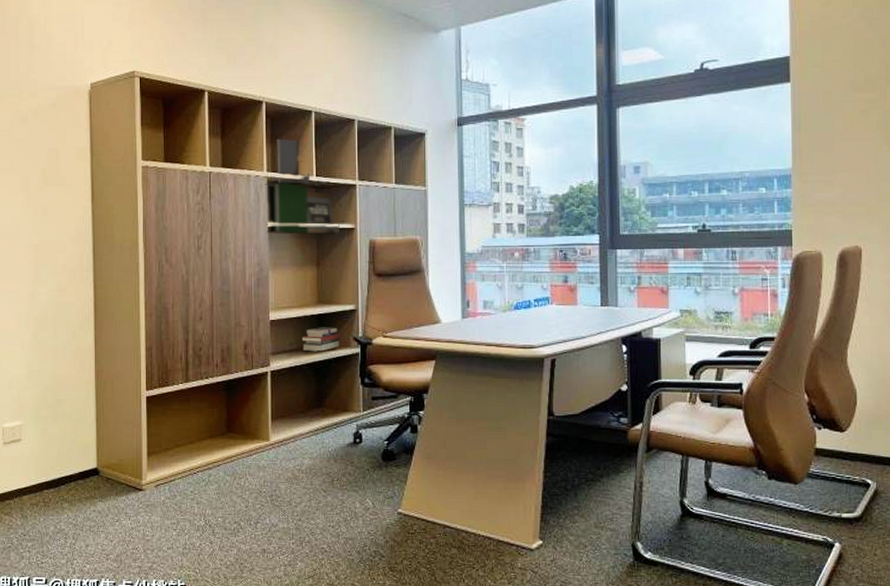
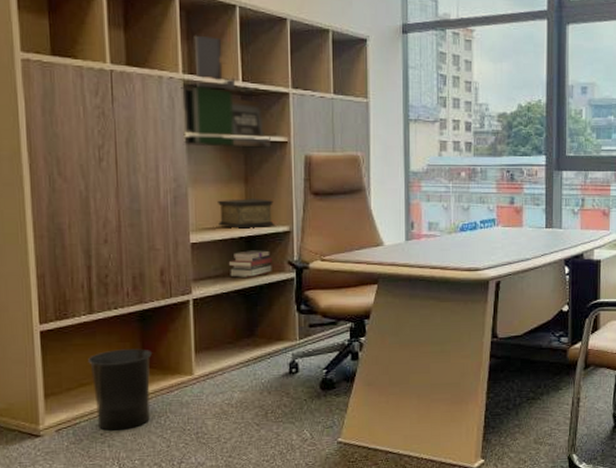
waste bin: none [183,415,235,489] -> present [88,349,152,431]
decorative box: none [292,280,343,307] -> present [216,199,275,229]

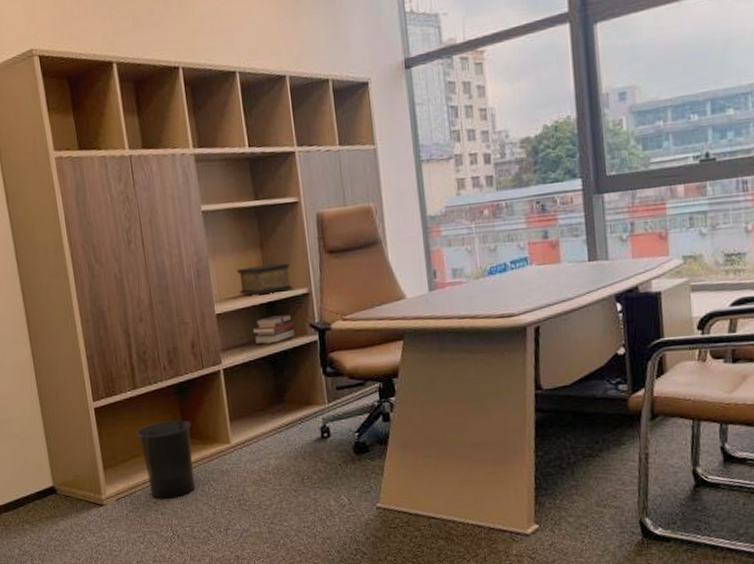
binder: present [181,86,234,147] -> none [192,158,247,219]
book: present [194,35,236,90] -> none [200,106,244,160]
picture frame: present [228,97,272,148] -> none [240,164,283,214]

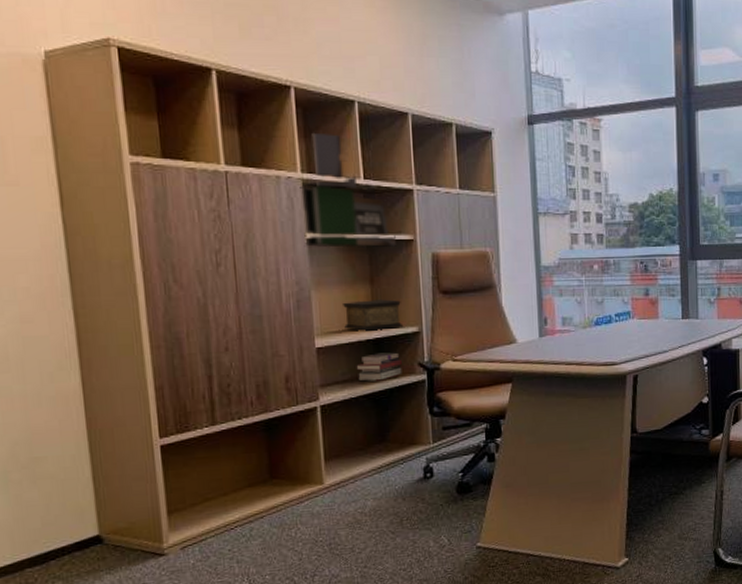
waste bin: present [137,420,195,499] -> none [212,459,280,546]
binder: none [192,158,247,219] -> present [300,185,357,248]
book: none [200,106,244,160] -> present [311,132,358,188]
picture frame: none [240,164,283,214] -> present [351,195,398,247]

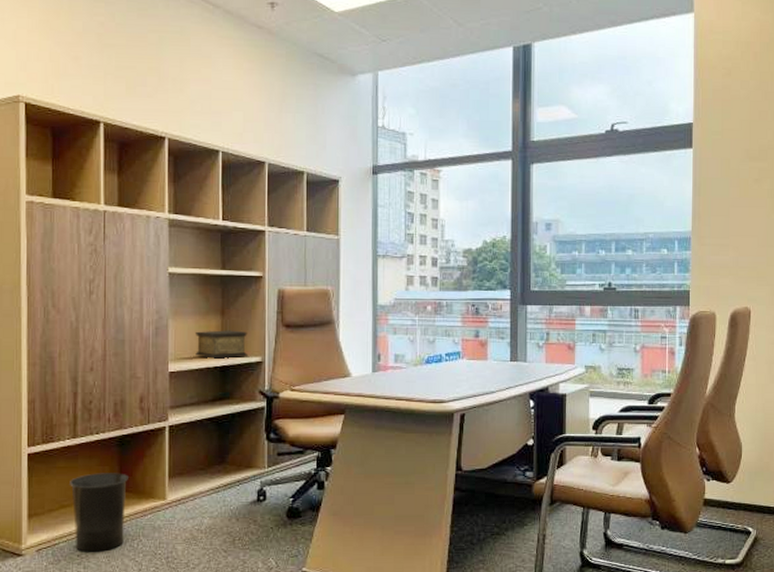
waste bin: none [212,459,280,546] -> present [70,473,128,552]
binder: present [300,185,357,248] -> none [165,225,214,282]
book: present [311,132,358,188] -> none [180,178,217,228]
picture frame: present [351,195,398,247] -> none [207,235,248,282]
books: present [356,352,403,382] -> none [203,380,245,406]

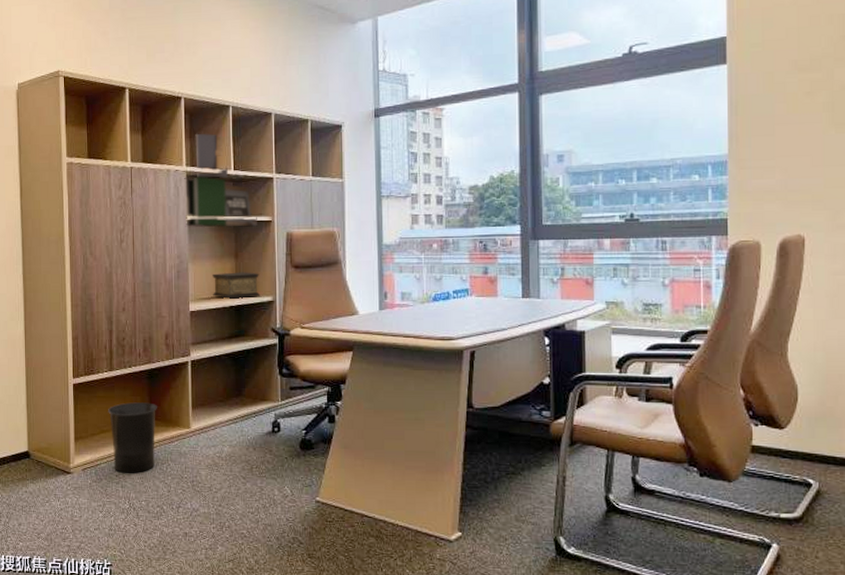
binder: none [165,225,214,282] -> present [184,176,227,228]
book: none [180,178,217,228] -> present [195,133,229,178]
picture frame: none [207,235,248,282] -> present [221,184,258,227]

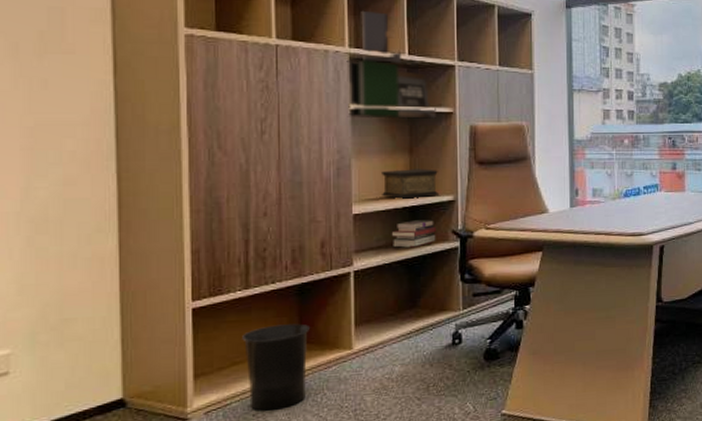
books: none [220,318,259,342] -> present [391,220,437,248]

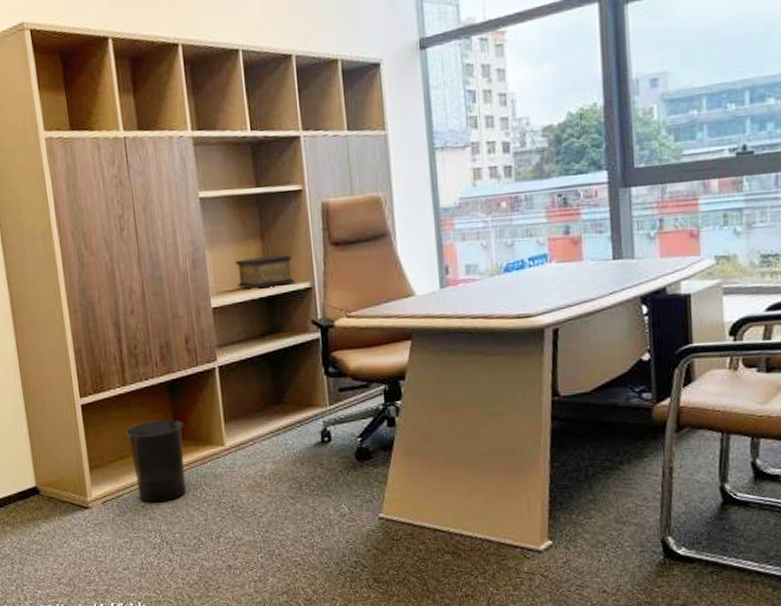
binder: present [346,60,400,119] -> none [191,141,247,206]
book: present [361,10,402,63] -> none [199,87,245,144]
books: present [391,220,437,248] -> none [250,310,296,341]
picture frame: present [393,70,437,119] -> none [241,148,286,202]

